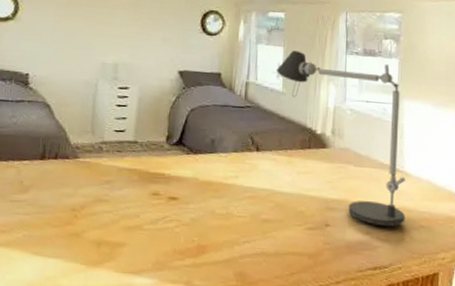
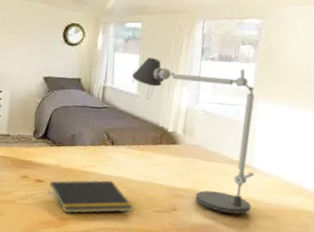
notepad: none [185,193,283,239] -> present [49,180,134,214]

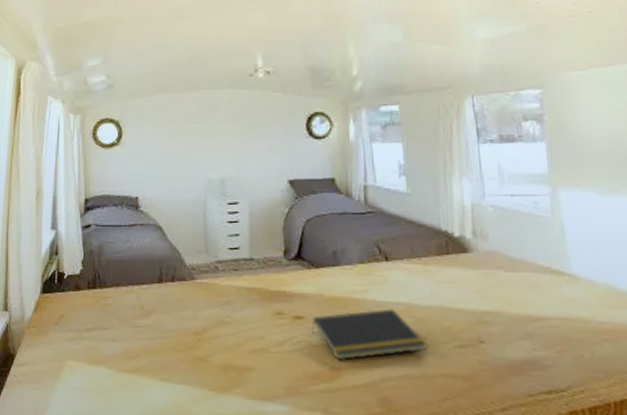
desk lamp: present [131,57,255,214] -> none [396,145,582,341]

